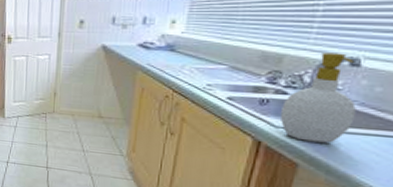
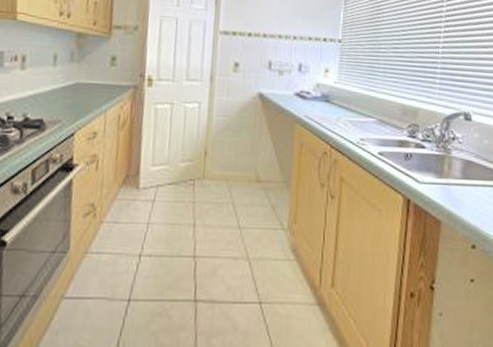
soap bottle: present [280,52,356,143] -> none [422,107,475,197]

